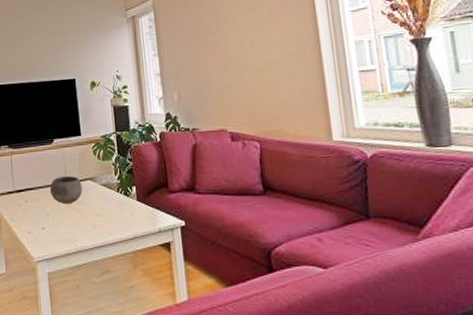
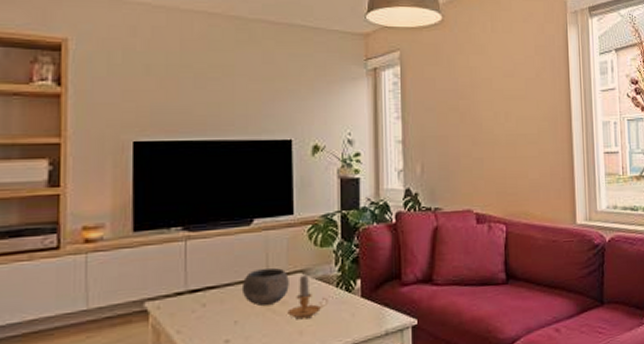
candle: none [83,181,112,215] -> present [287,274,329,319]

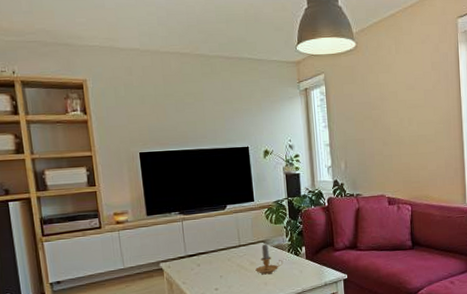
bowl: present [241,267,289,306] -> none [222,239,255,265]

